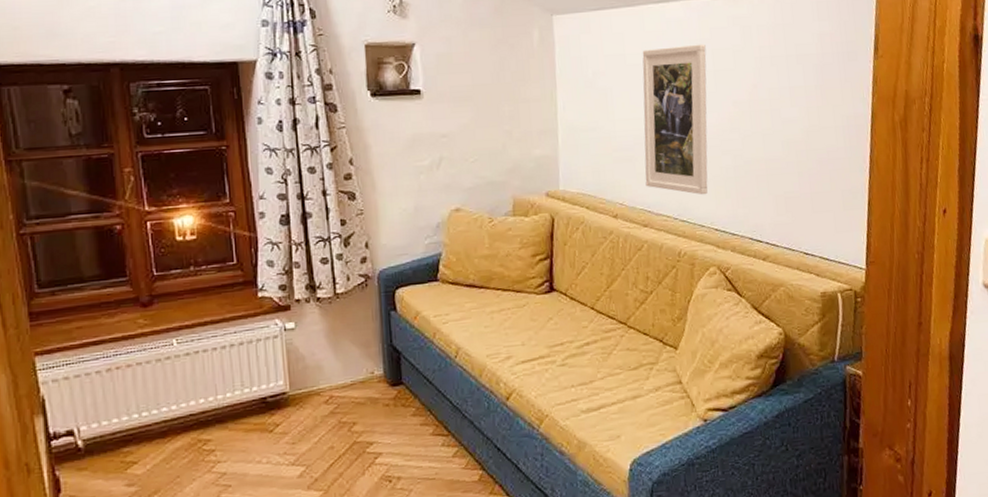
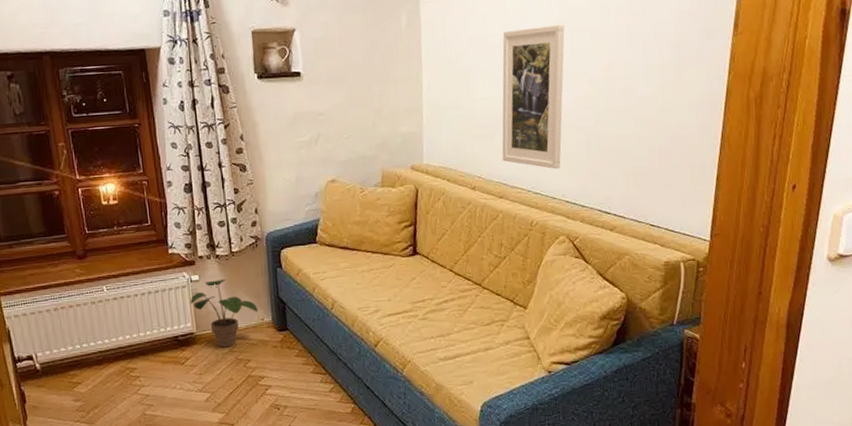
potted plant: none [283,326,367,409] -> present [190,279,259,348]

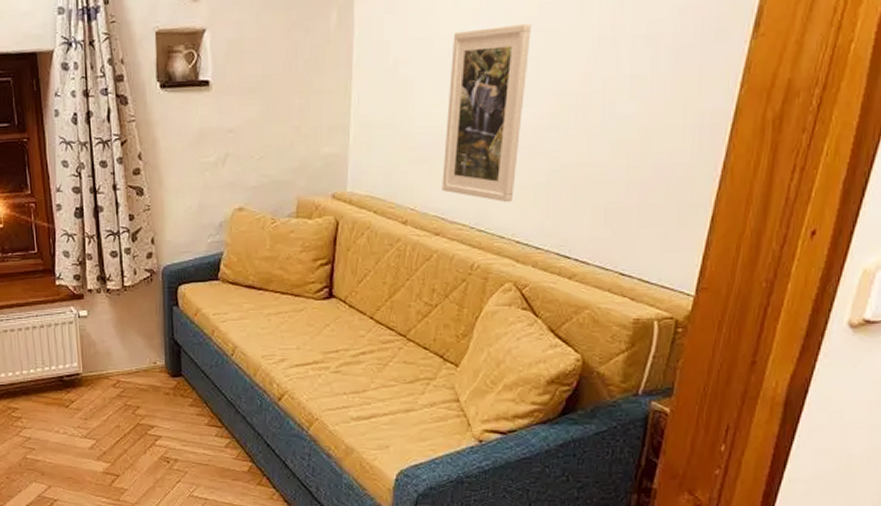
potted plant: present [190,279,259,348] -> none [77,317,151,392]

